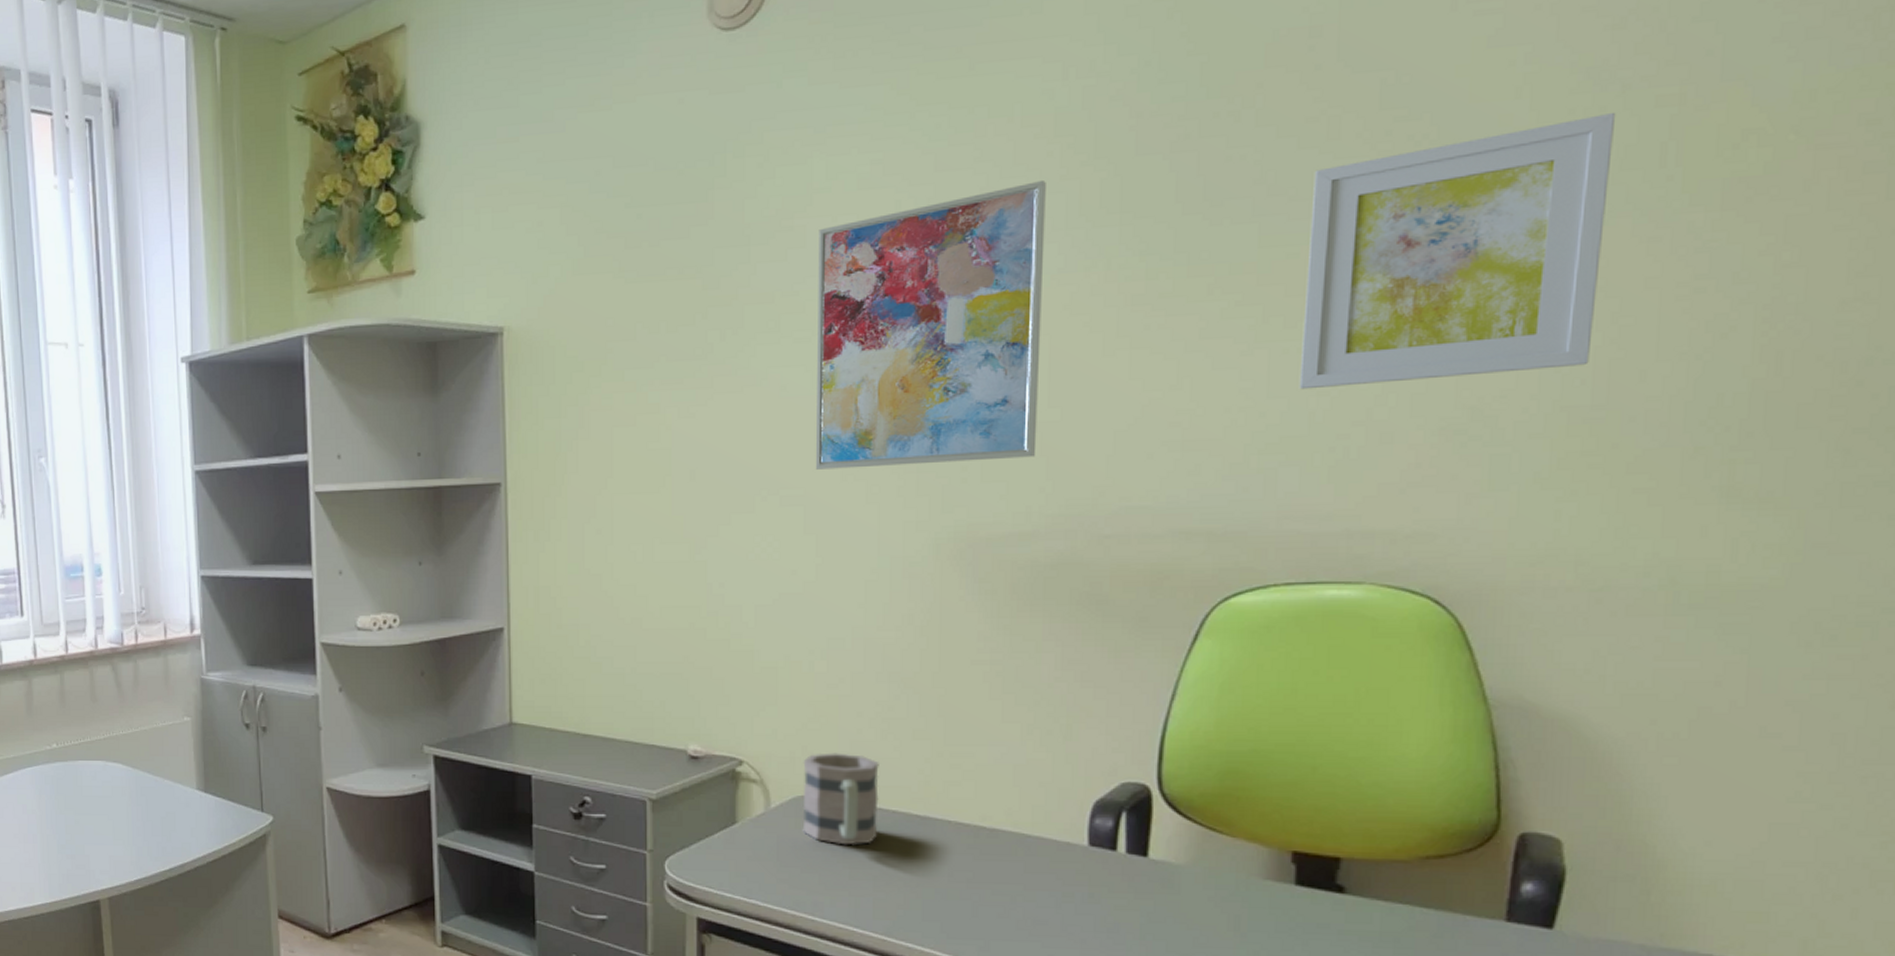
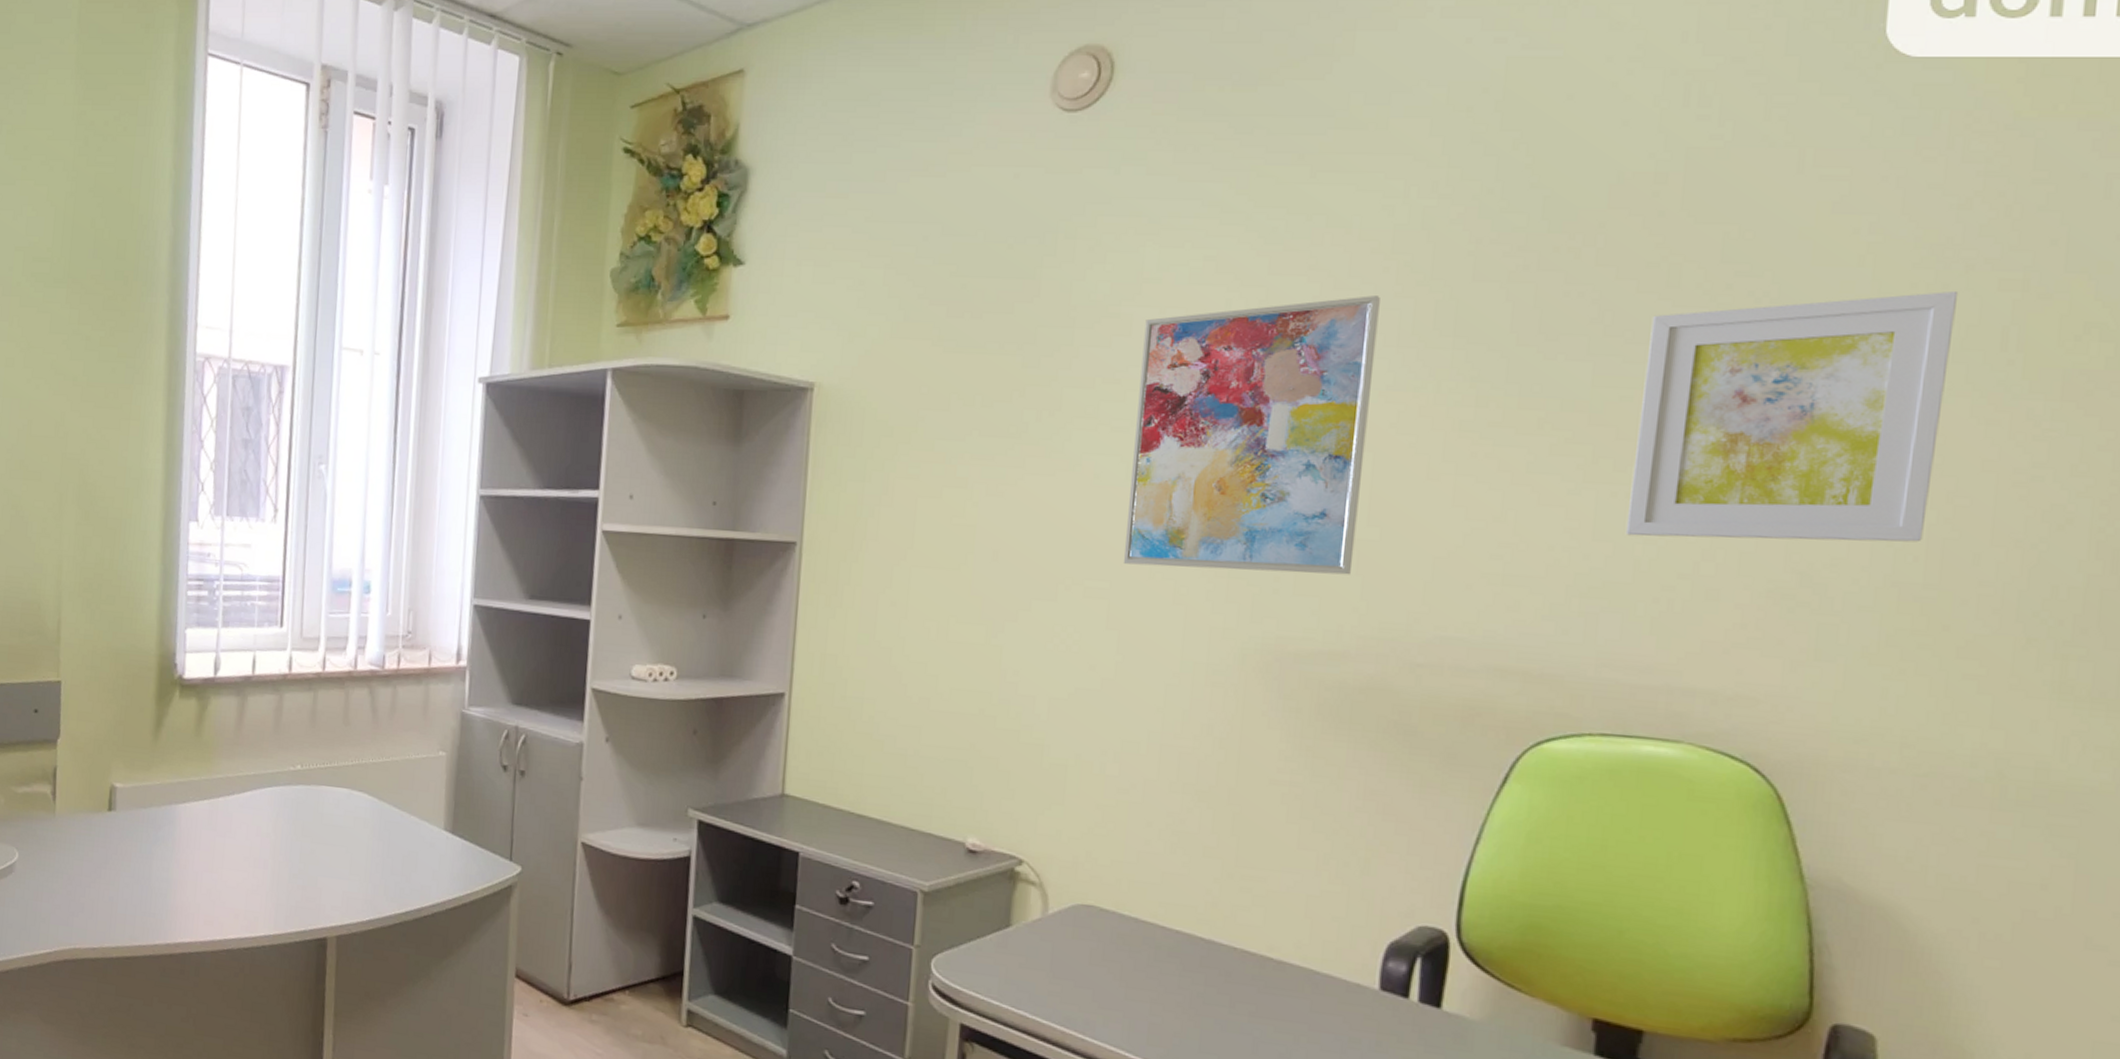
mug: present [802,752,879,846] -> none [1079,860,1166,964]

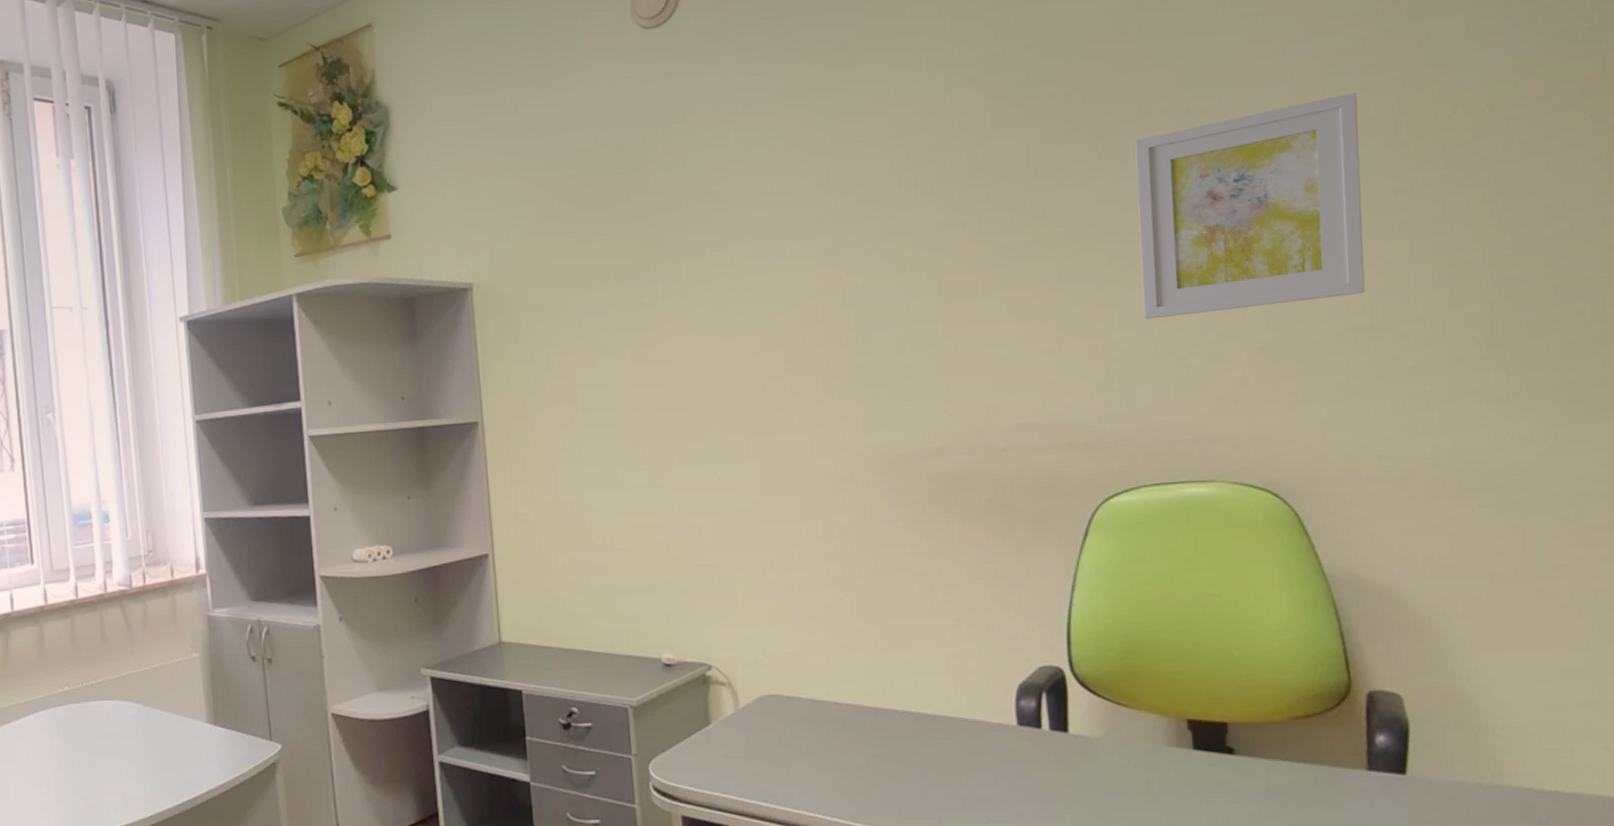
wall art: present [1123,295,1380,575] -> none [739,151,938,400]

